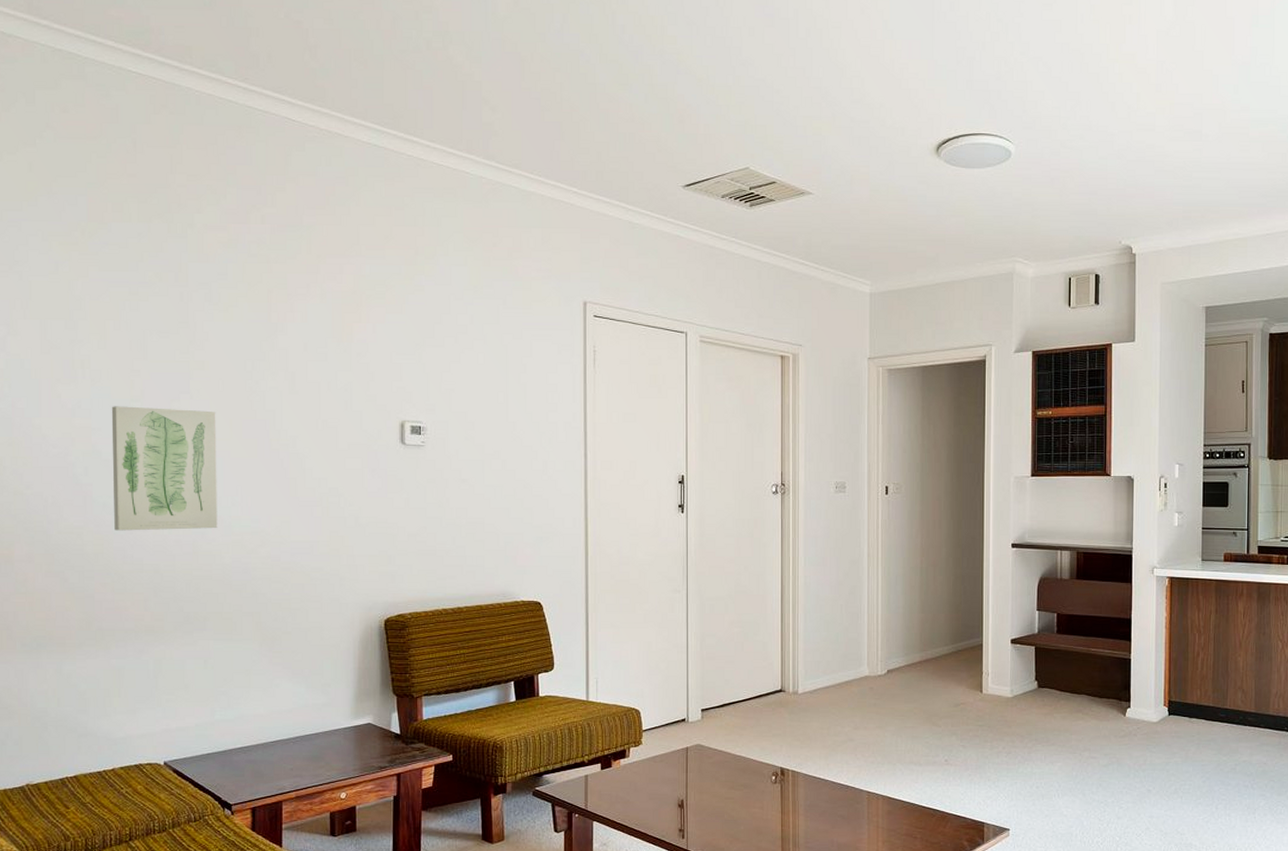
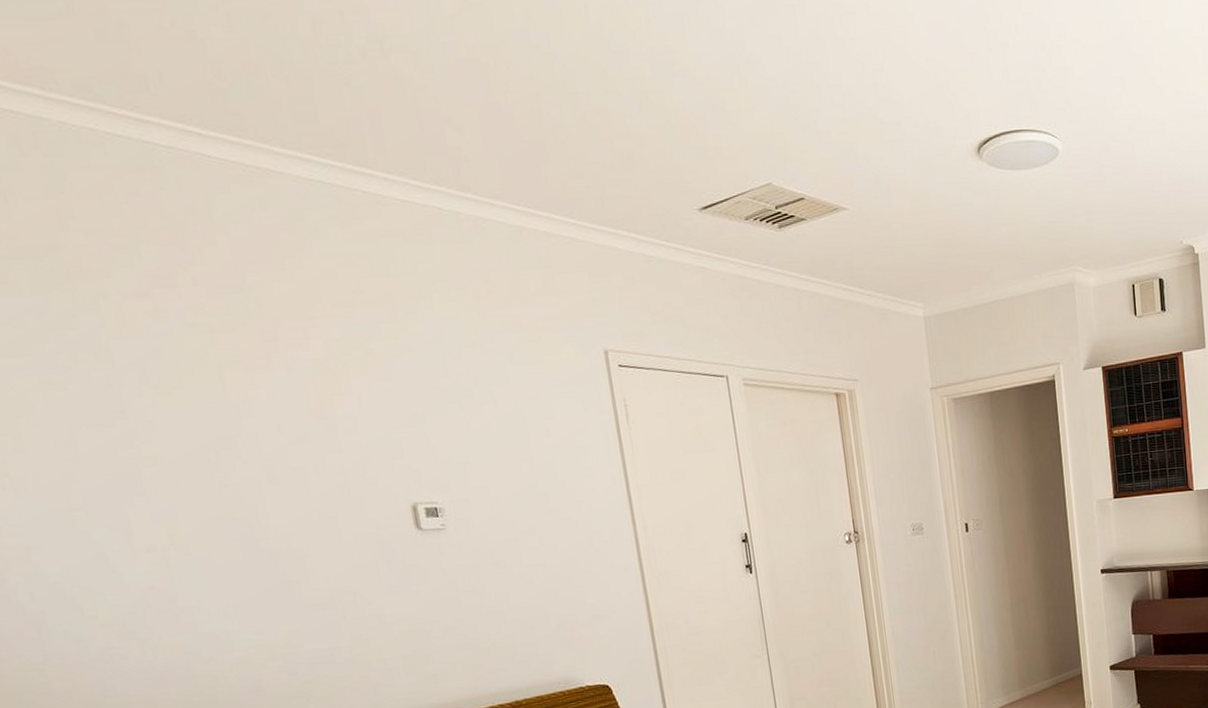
wall art: present [111,406,218,531] -> none [48,513,214,662]

